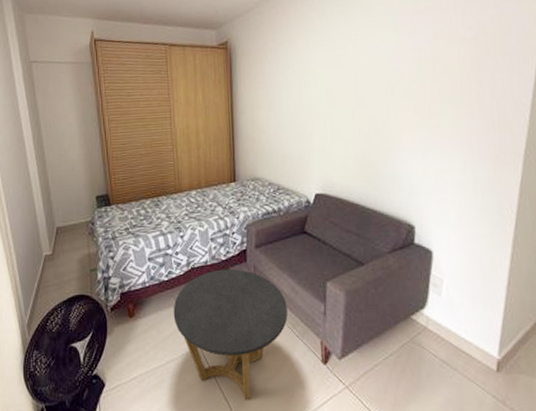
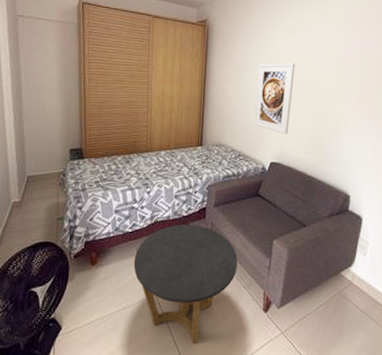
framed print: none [291,79,335,161] -> present [254,63,295,135]

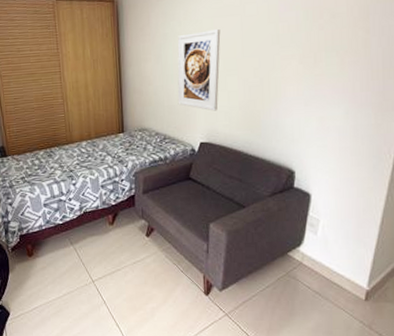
side table: present [133,224,237,344] -> none [68,212,173,326]

